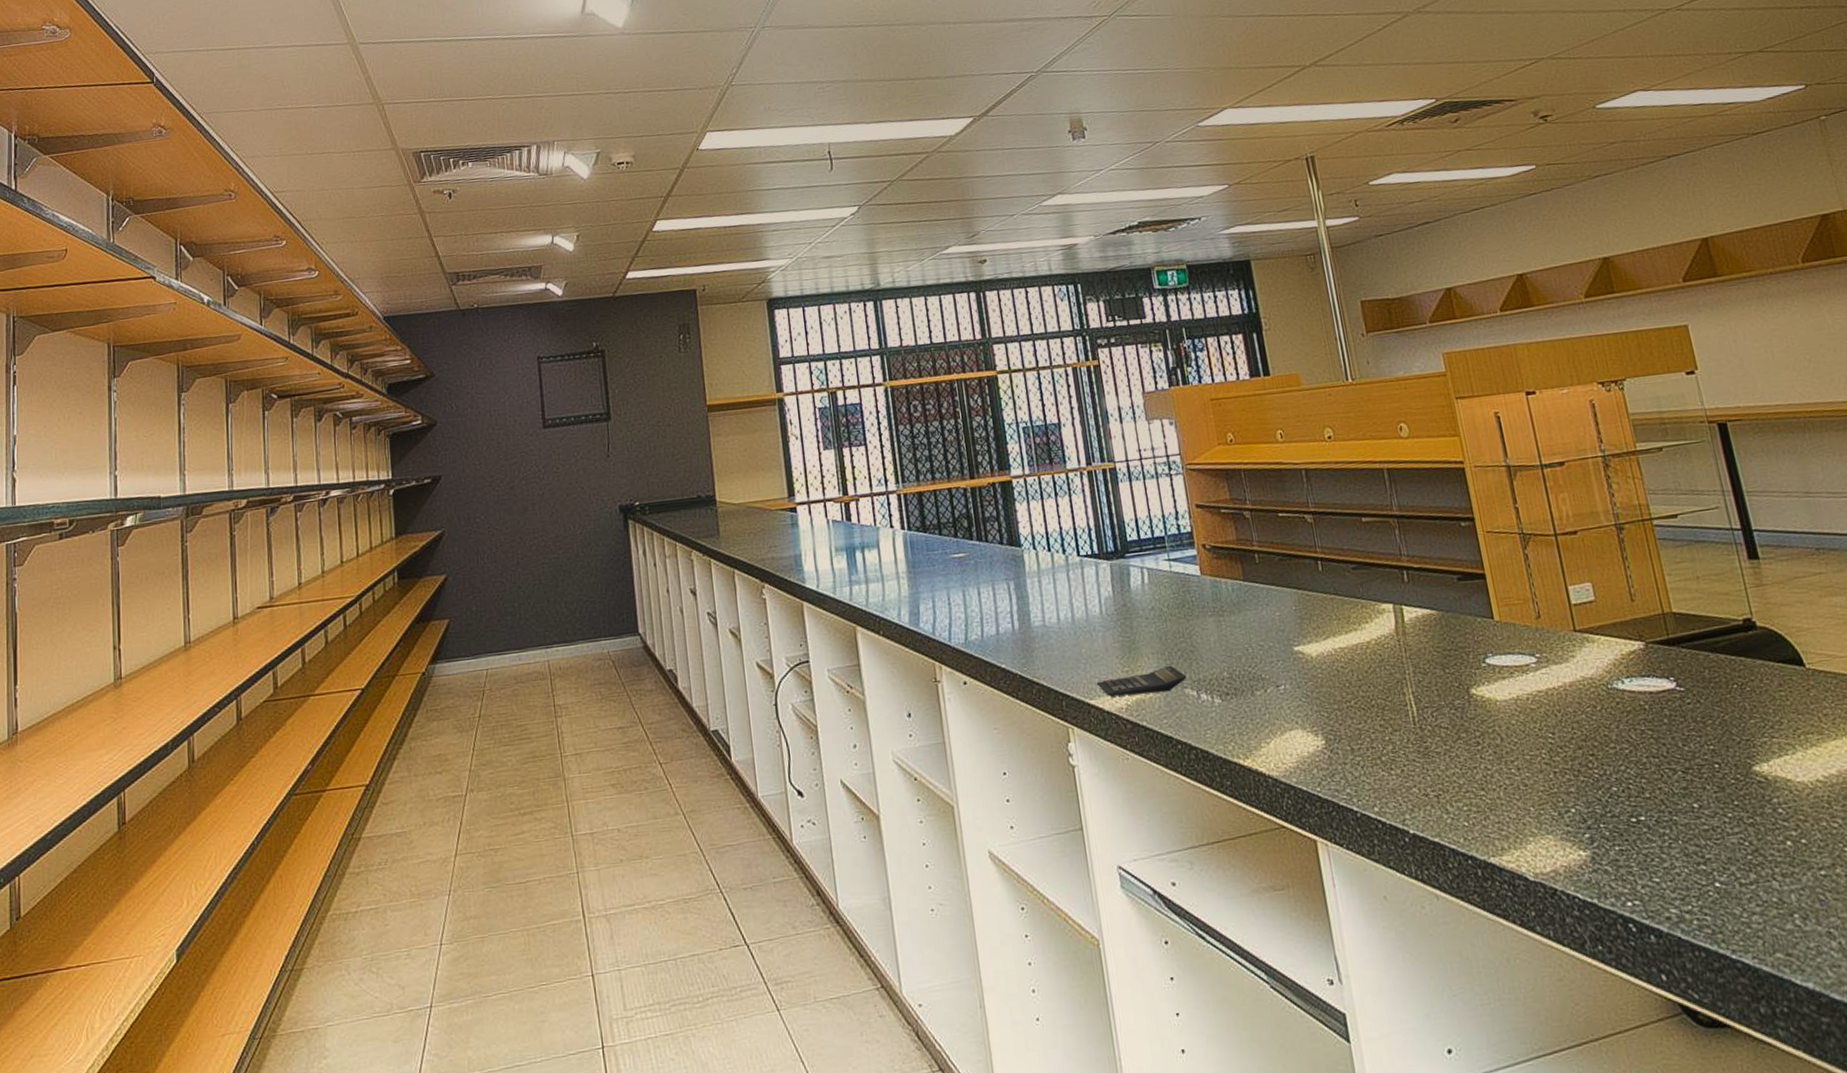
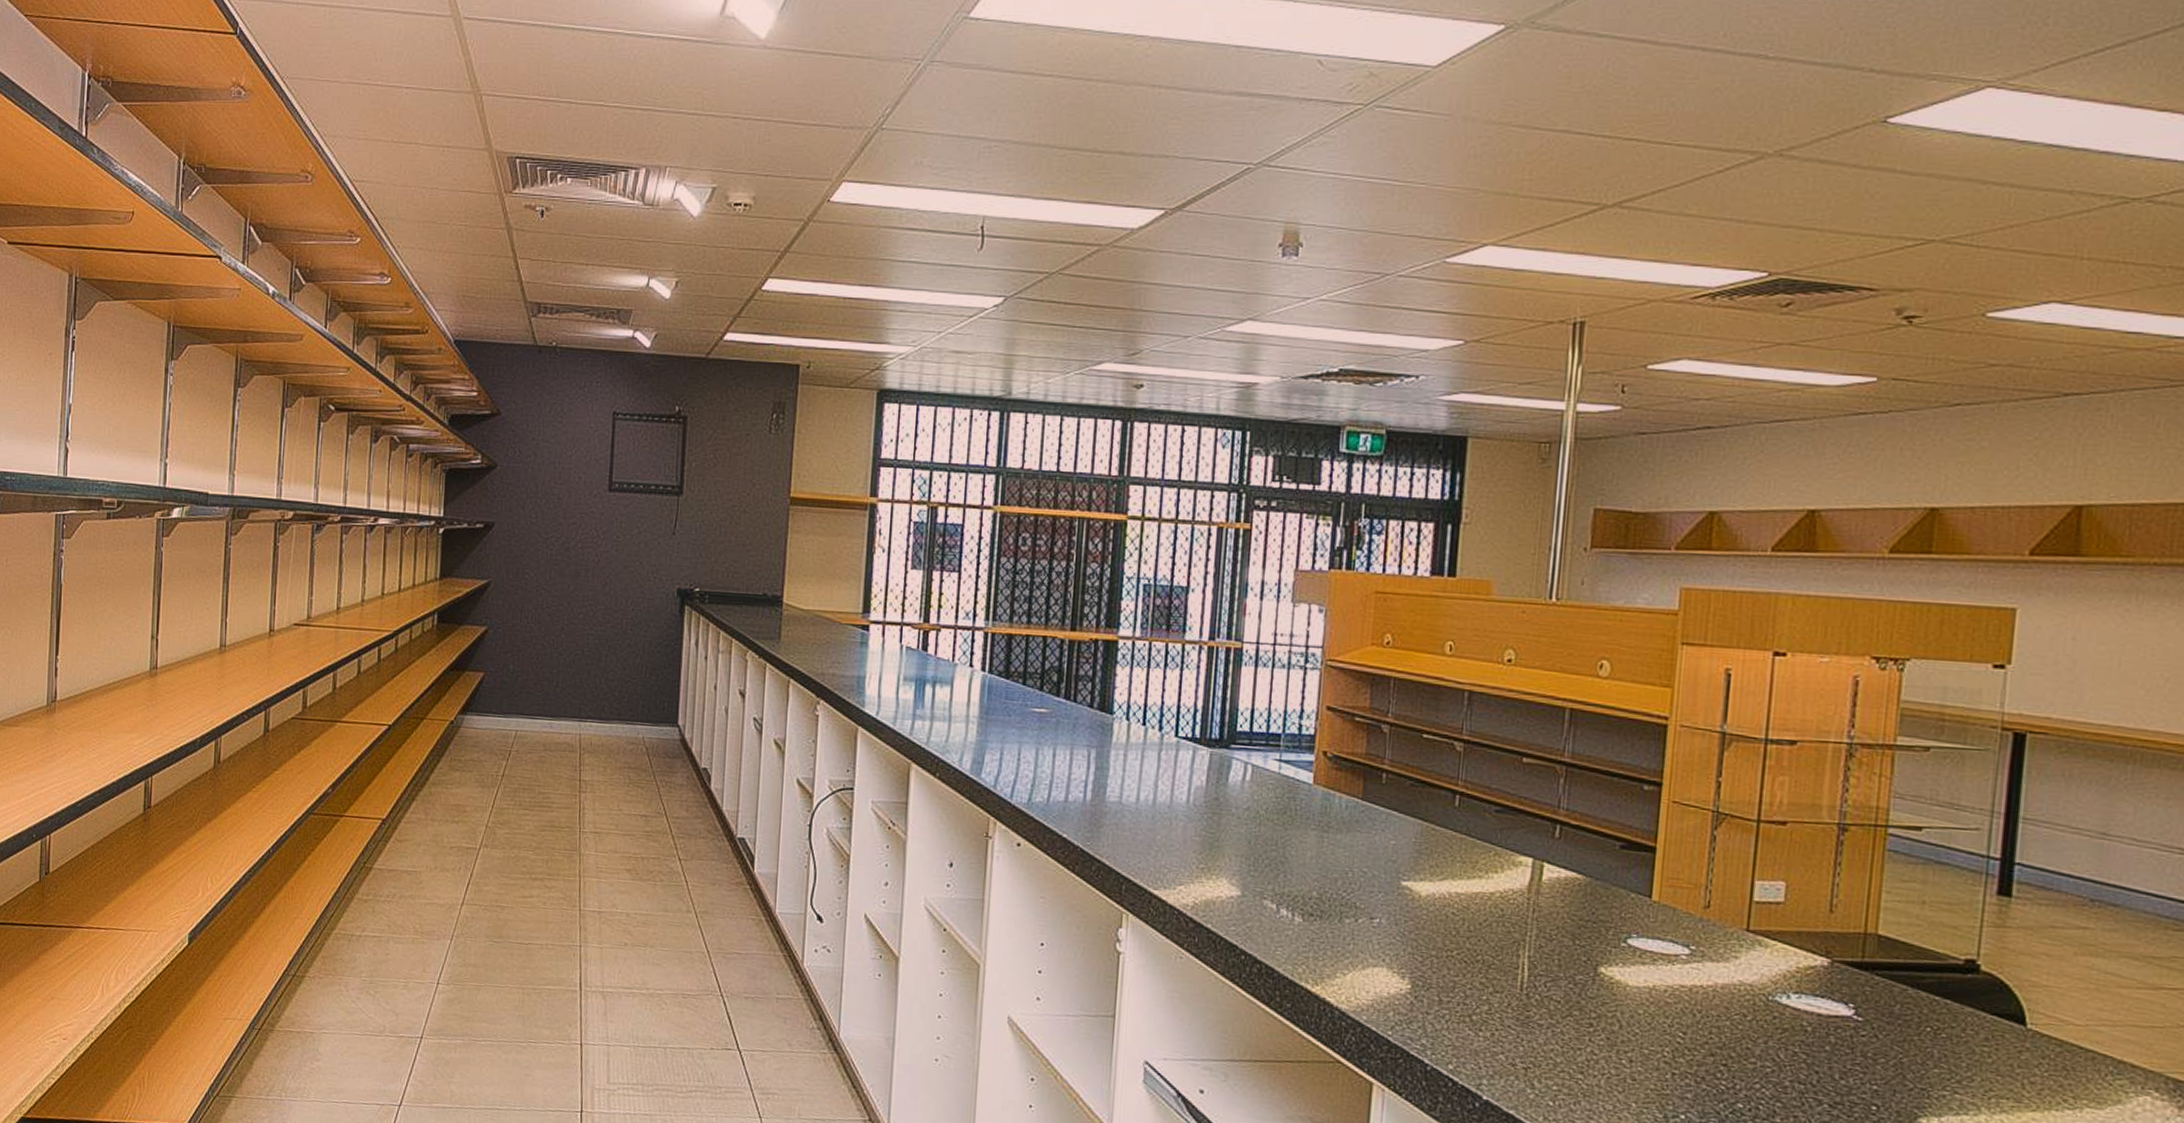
calculator: present [1096,665,1187,697] -> none [1164,871,1270,898]

